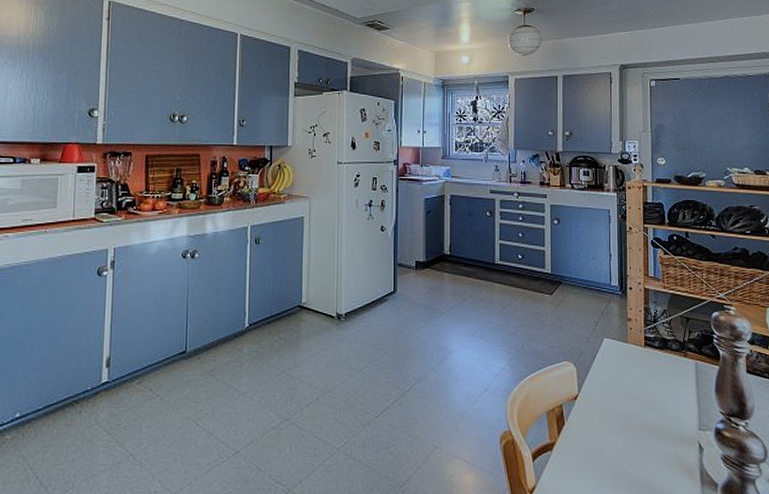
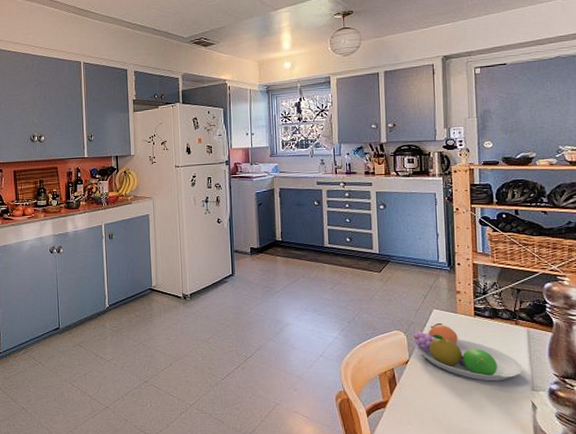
fruit bowl: none [583,353,690,420] -> present [413,322,523,381]

